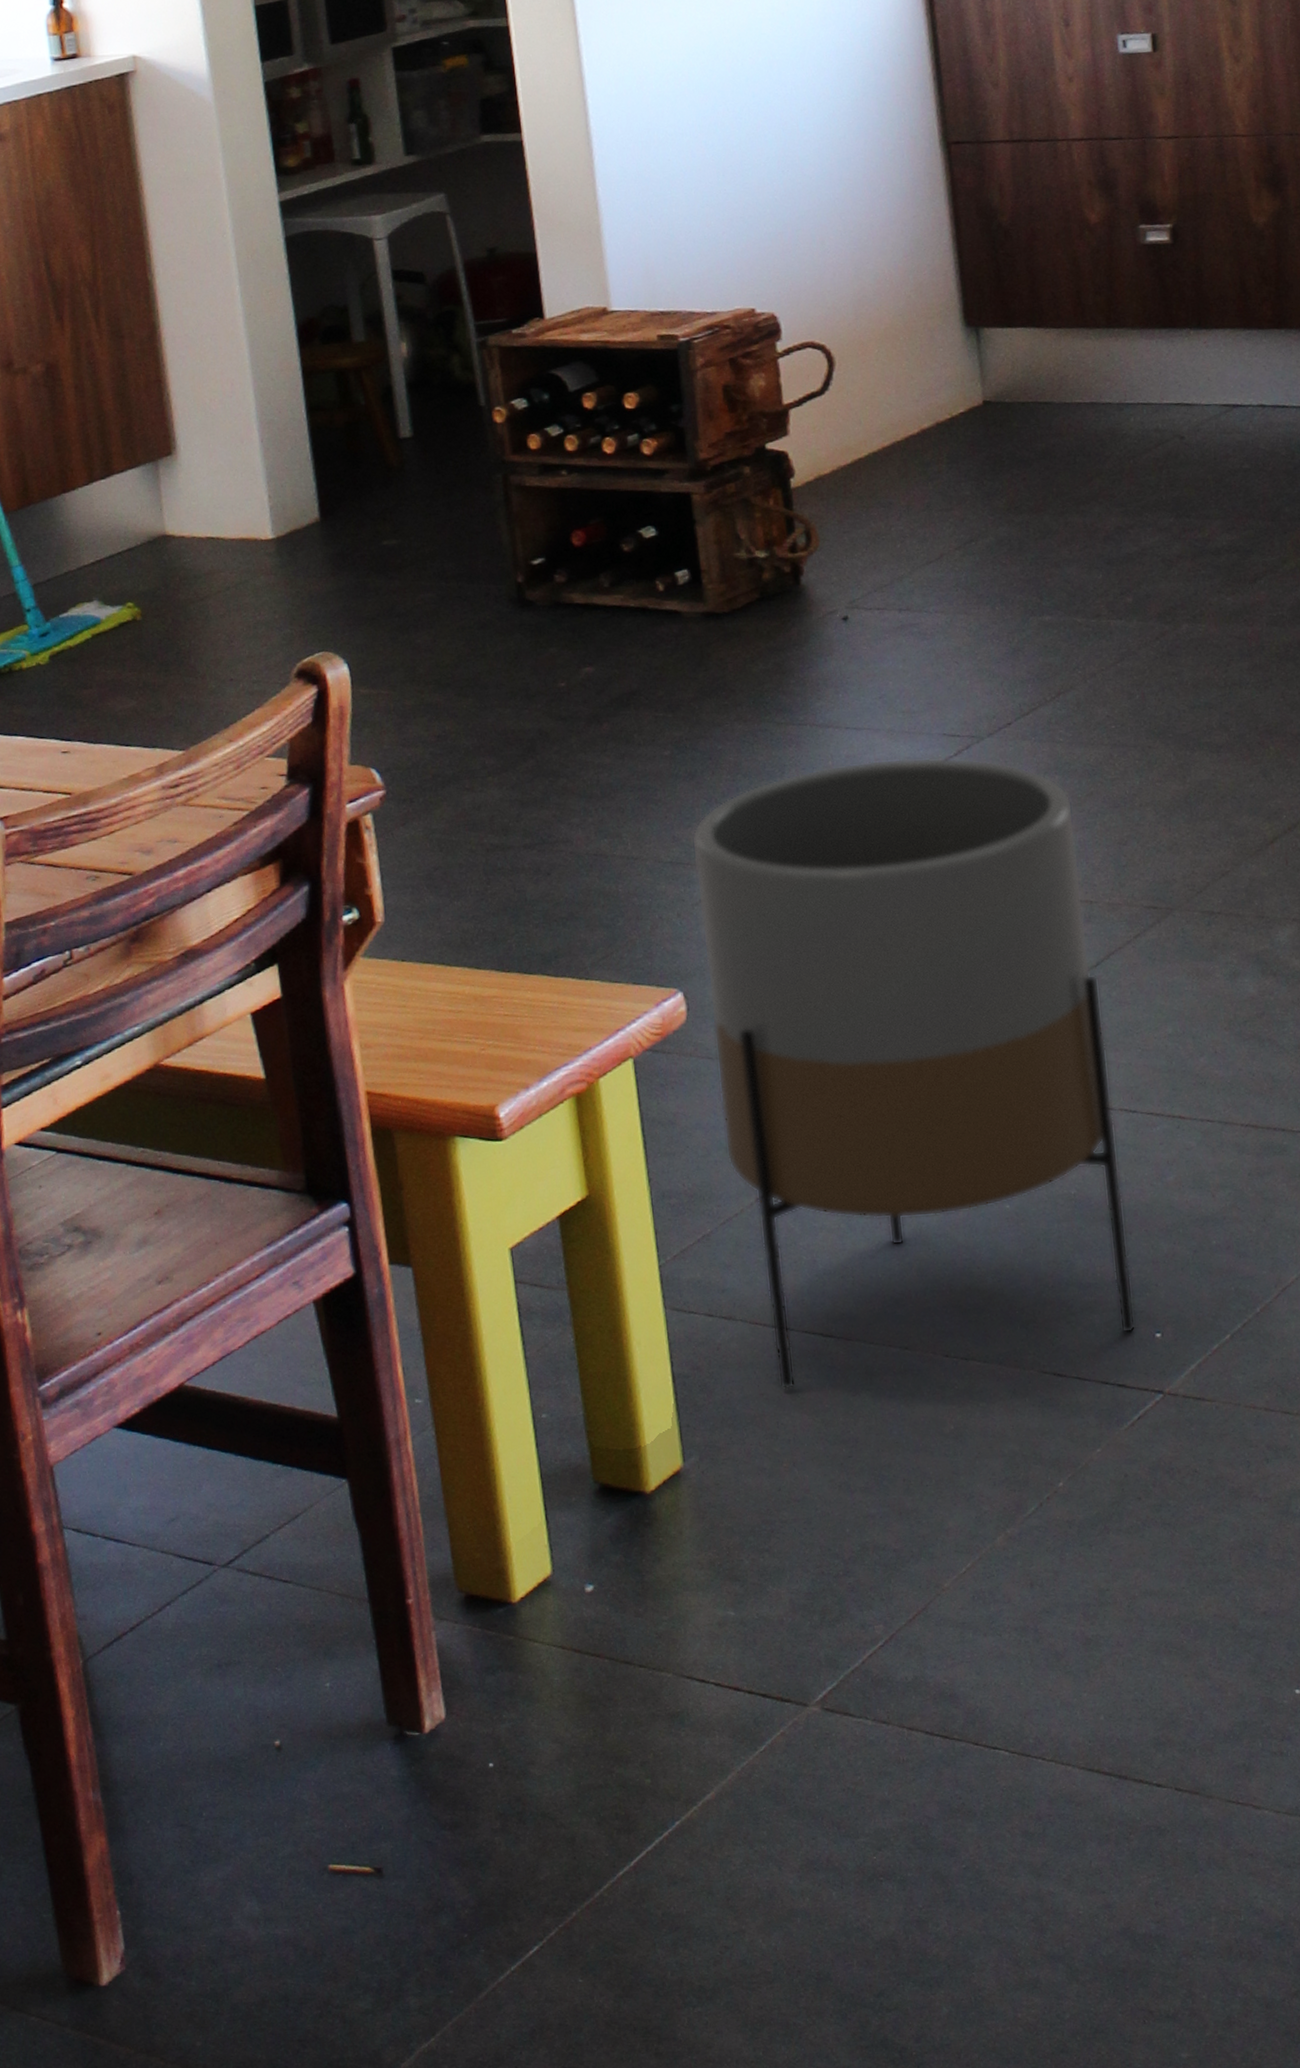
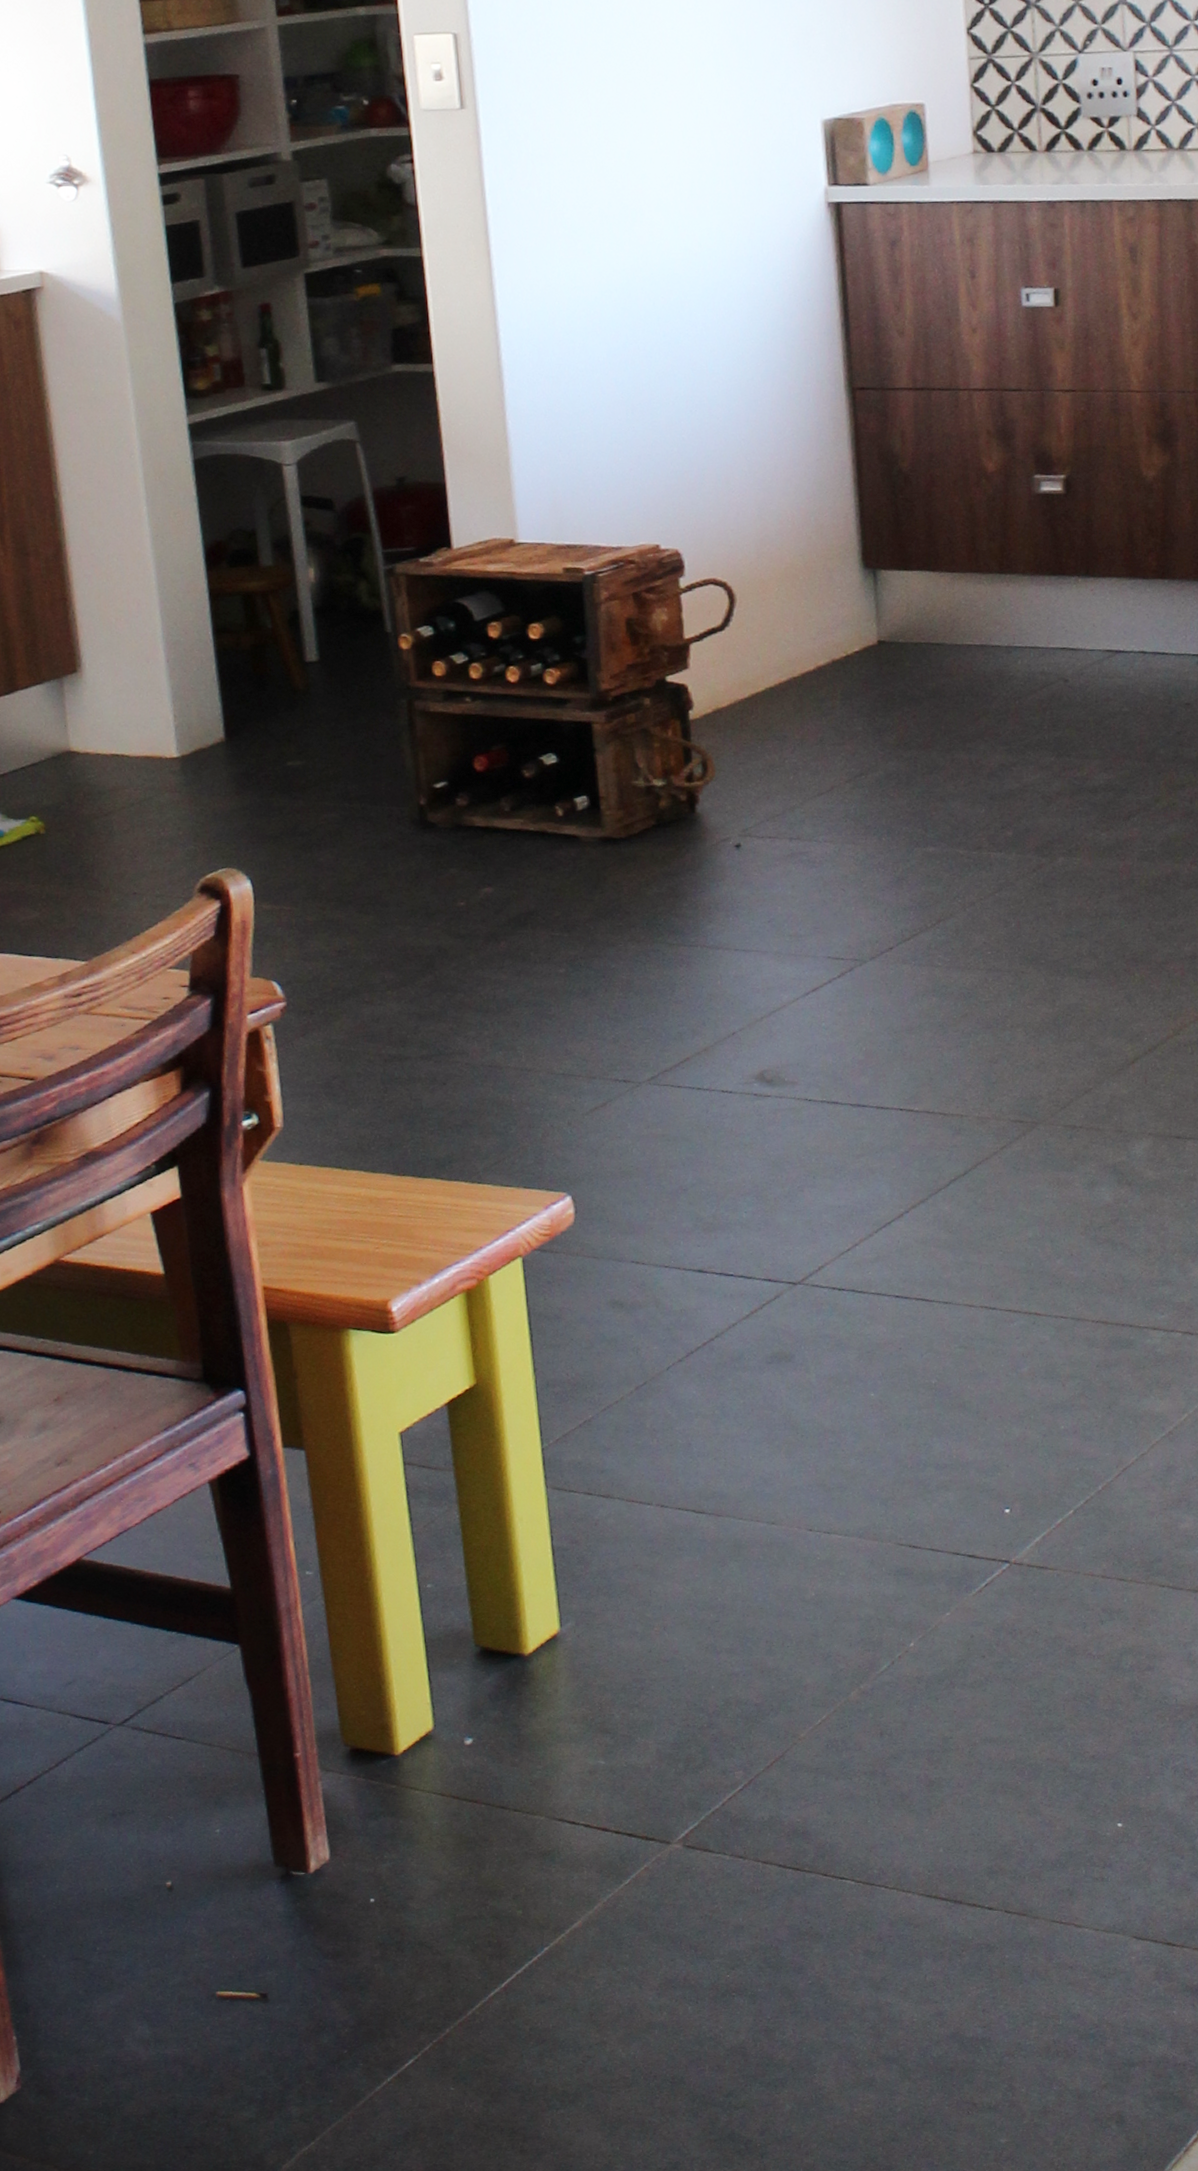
planter: present [691,757,1136,1390] -> none [583,978,987,1561]

